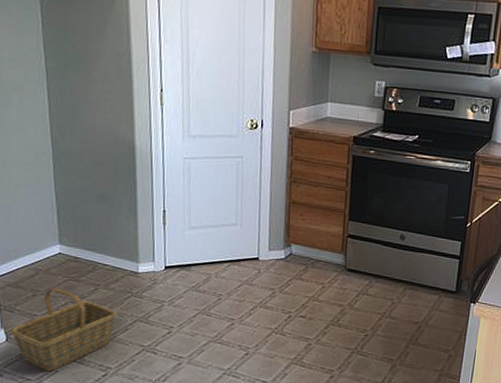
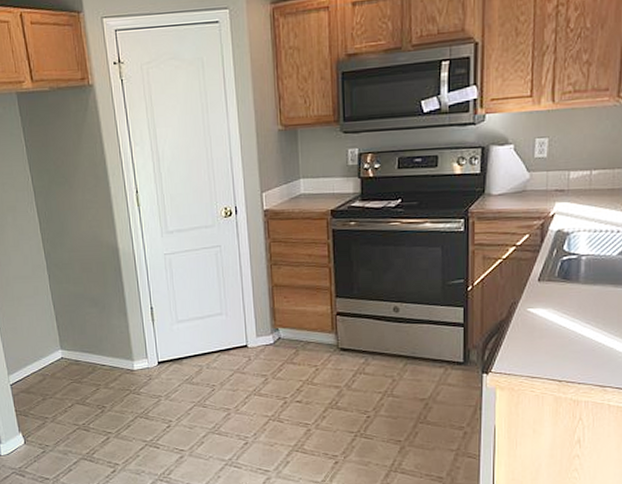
basket: present [11,288,118,371] -> none [27,391,119,470]

